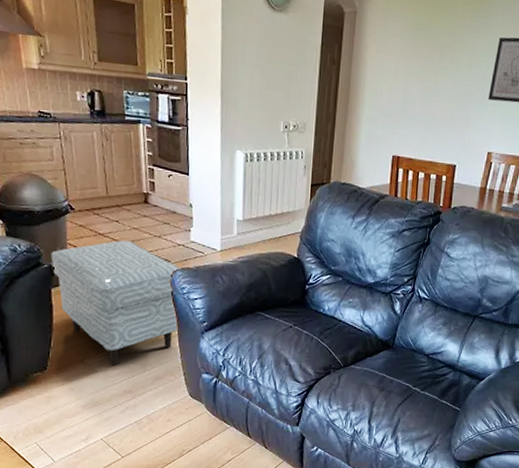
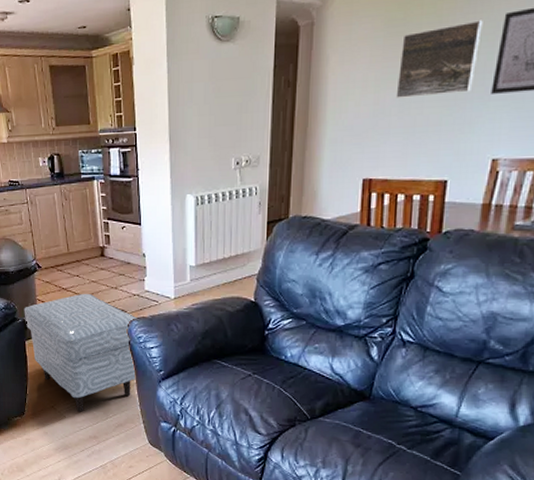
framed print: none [420,38,484,95] -> present [395,20,483,98]

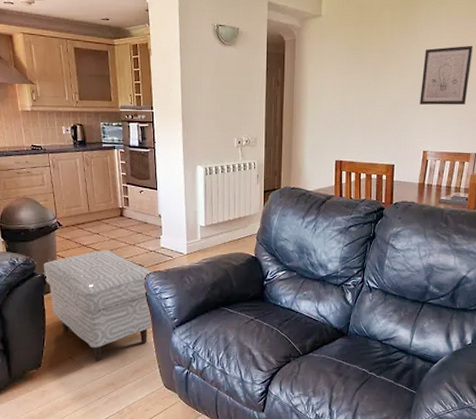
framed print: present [395,20,483,98] -> none [356,52,412,102]

